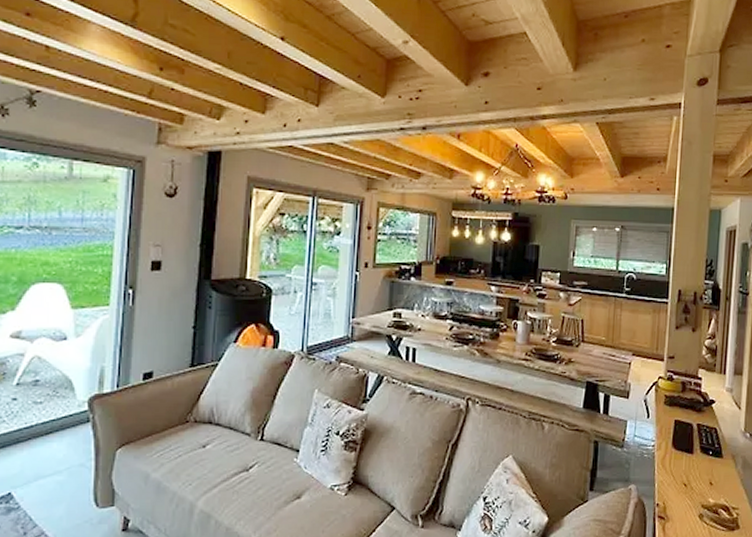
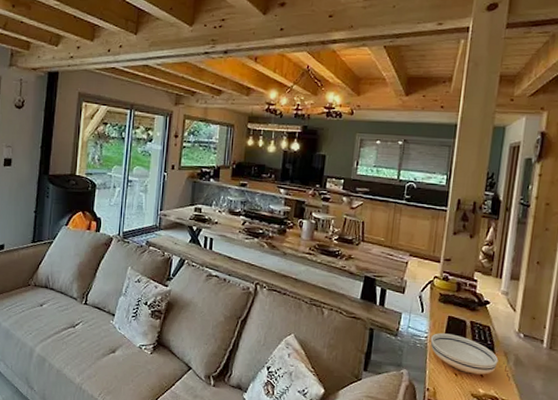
bowl: none [658,440,727,483] -> present [430,333,499,375]

